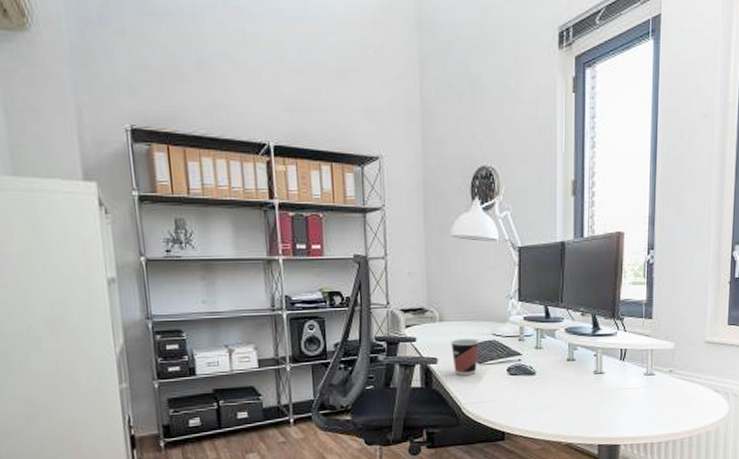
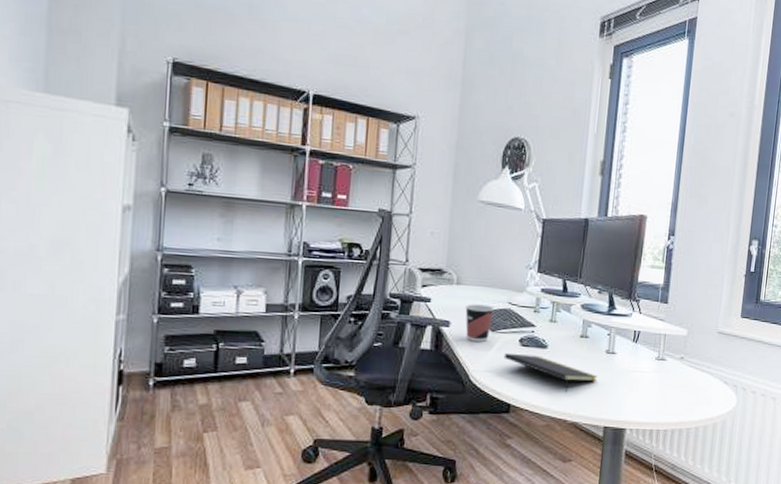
notepad: none [493,383,588,416] -> present [504,352,598,393]

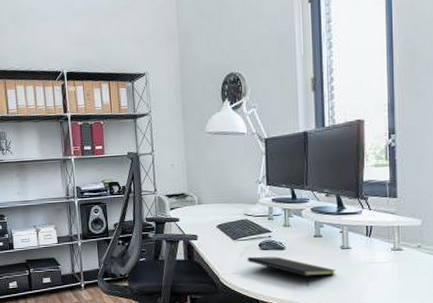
cup: present [465,304,494,342] -> none [208,218,233,250]

